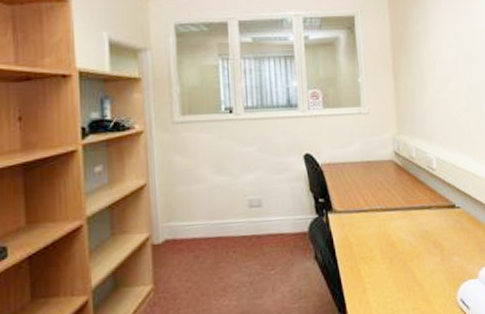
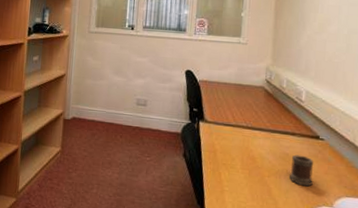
mug: none [432,229,456,263] -> present [289,154,314,187]

